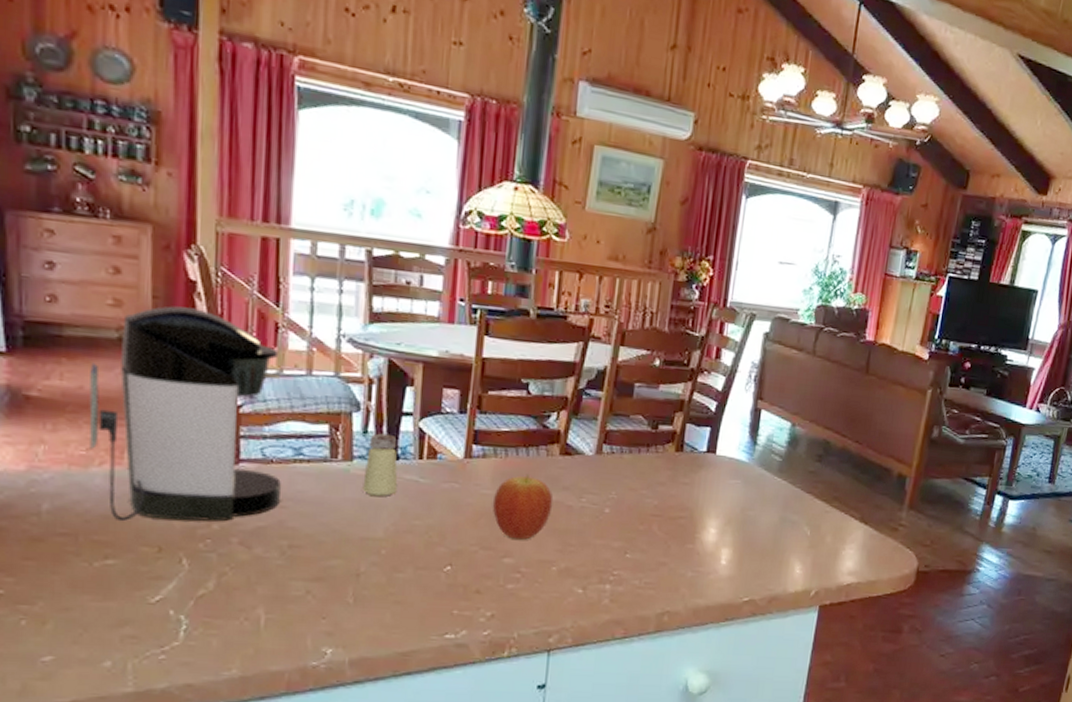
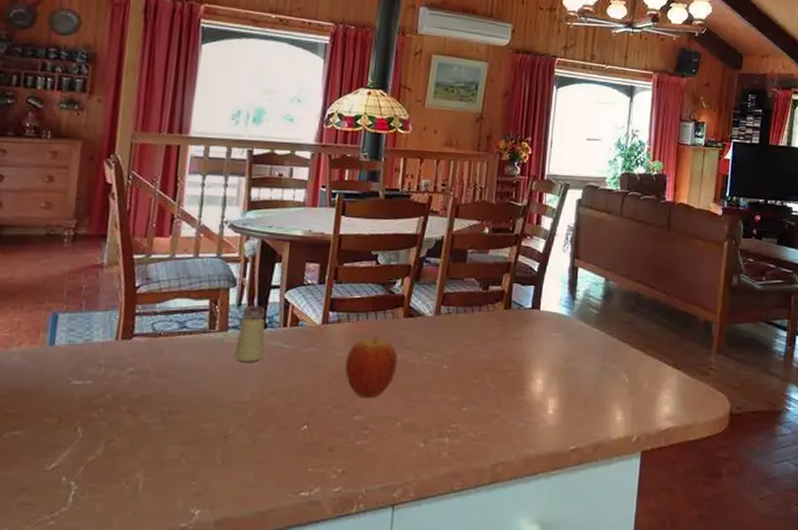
coffee maker: present [89,306,281,522] -> none [12,205,173,395]

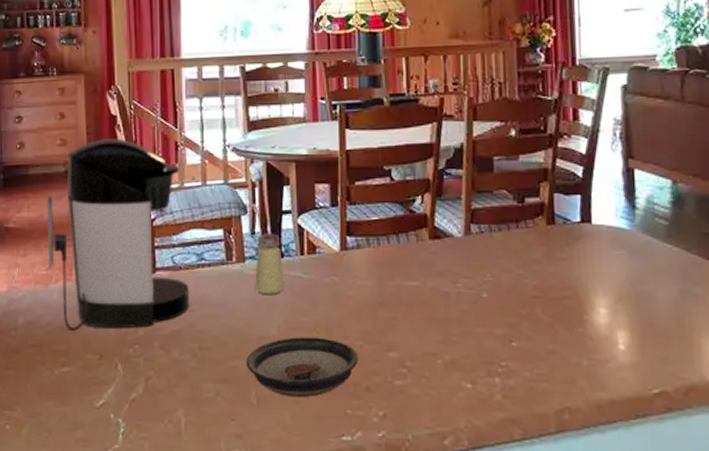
coffee maker: none [12,205,173,395] -> present [47,138,189,332]
saucer: none [215,401,326,458] -> present [246,337,359,398]
fruit: present [345,336,398,397] -> none [371,262,430,331]

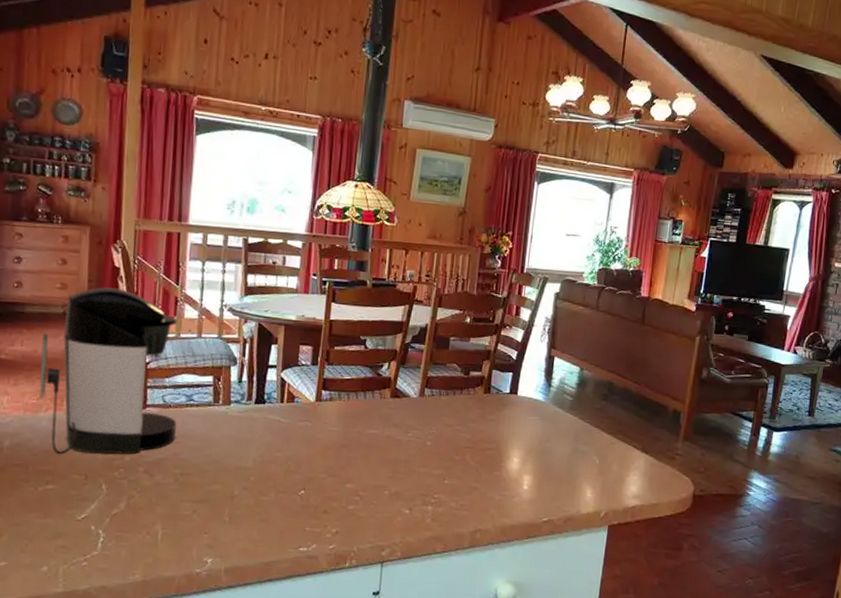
saucer: present [246,337,359,398] -> none [222,468,321,517]
saltshaker: present [255,233,285,296] -> none [237,382,264,434]

